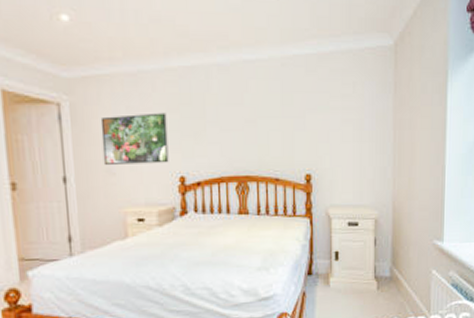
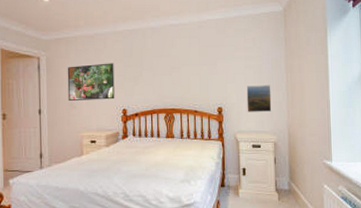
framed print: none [343,144,374,181] -> present [246,84,272,112]

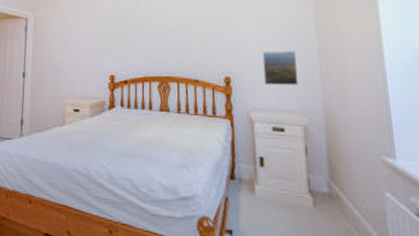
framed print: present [67,63,115,101] -> none [52,24,103,64]

